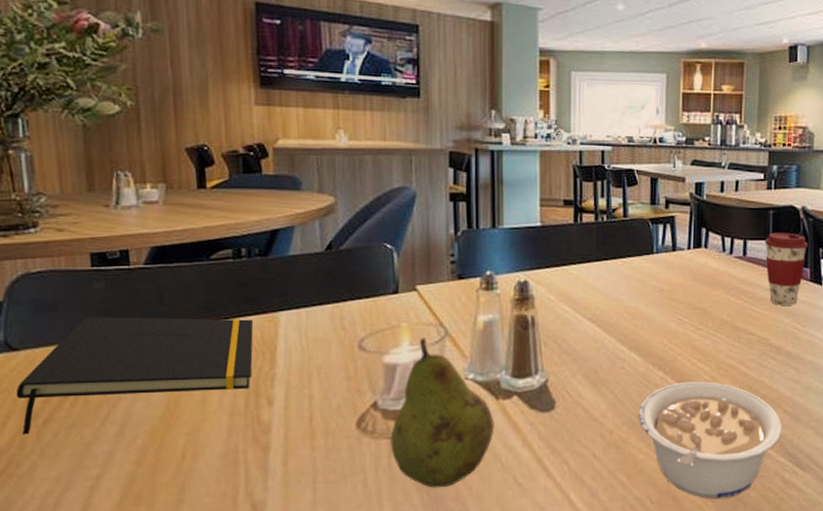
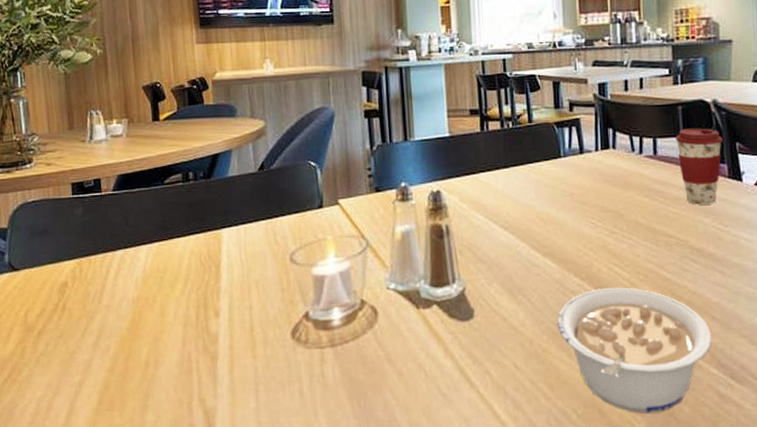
notepad: present [16,317,254,435] -> none [17,237,201,345]
fruit: present [390,338,495,488] -> none [321,250,417,397]

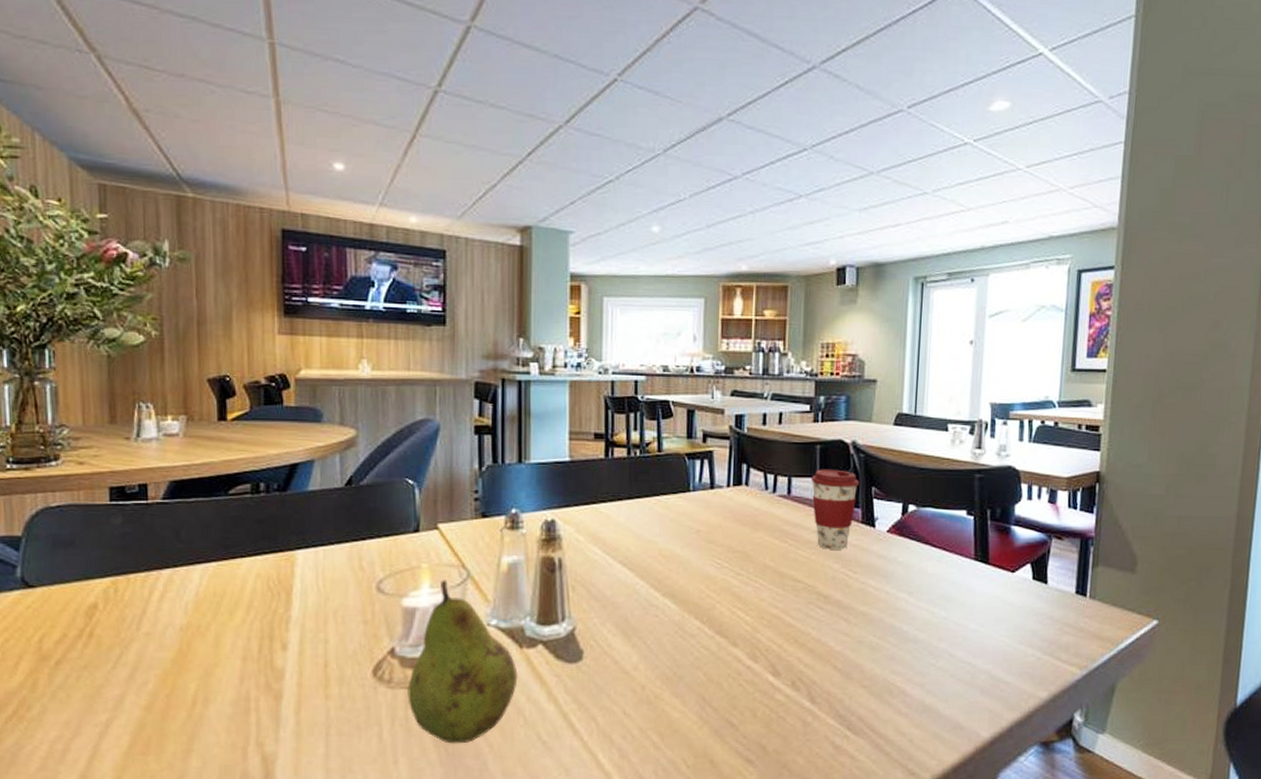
fruit: none [321,250,417,397] -> present [407,580,518,744]
legume: present [557,287,711,413] -> none [672,632,831,764]

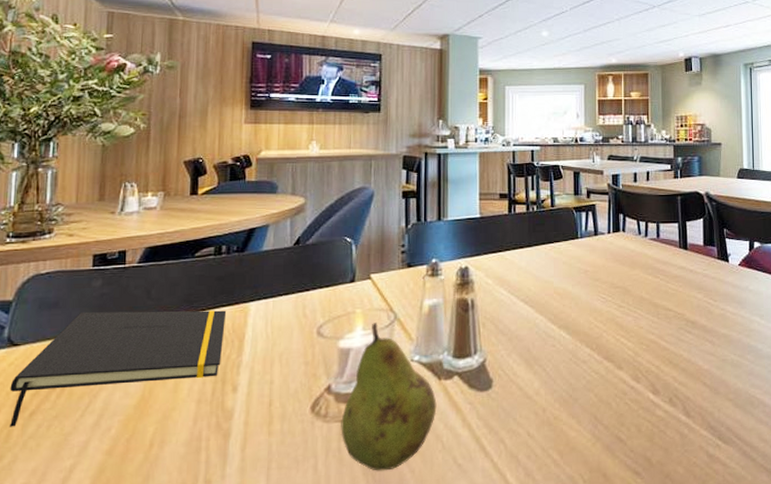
notepad: none [30,554,270,676] -> present [9,310,227,427]
coffee cup: present [810,469,860,550] -> none [674,215,714,282]

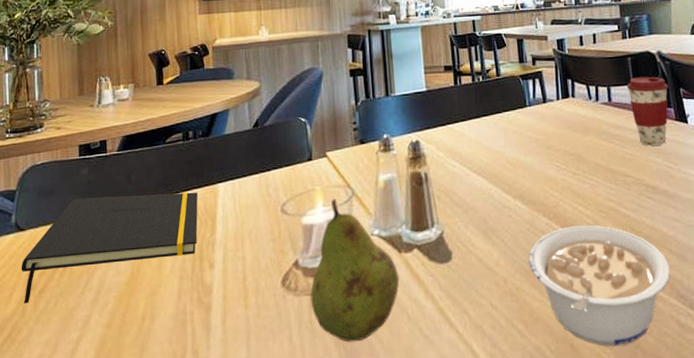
legume: none [569,356,702,476] -> present [528,225,670,346]
coffee cup: none [674,215,714,282] -> present [626,76,669,146]

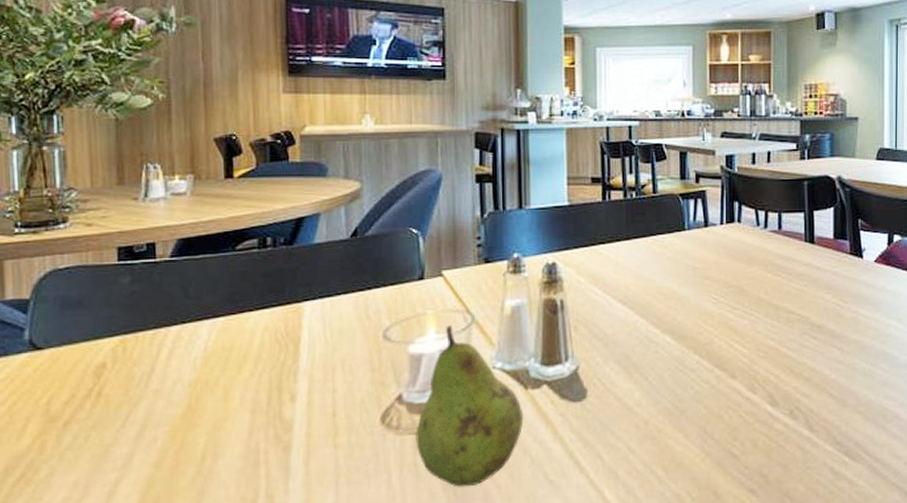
notepad: present [21,192,198,304] -> none [38,311,278,438]
legume: present [528,225,670,346] -> none [674,364,828,494]
coffee cup: present [626,76,669,146] -> none [799,204,847,281]

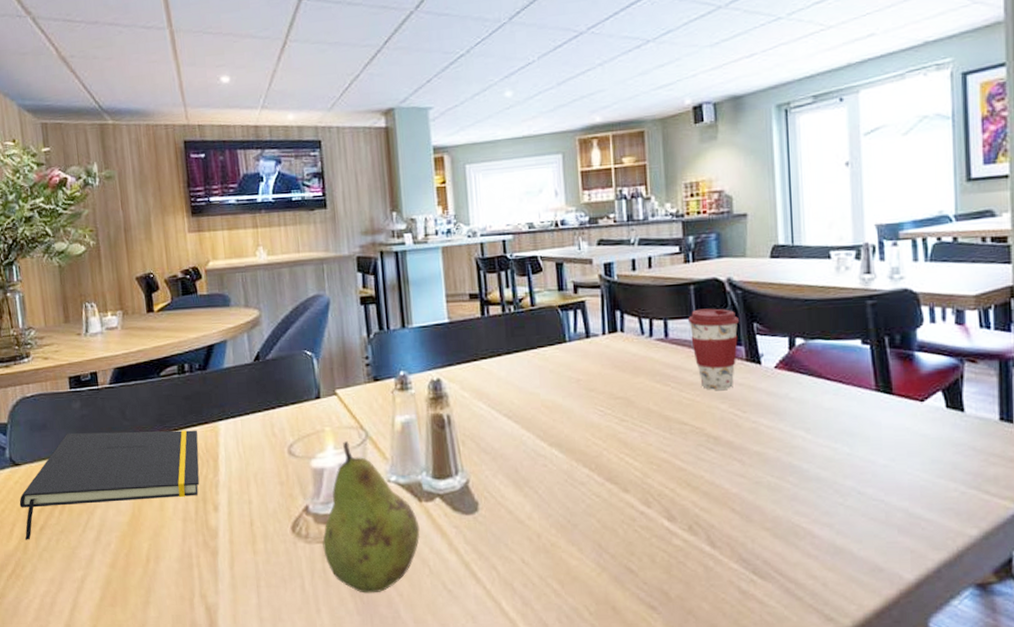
notepad: none [38,311,278,438] -> present [19,430,200,540]
coffee cup: none [799,204,847,281] -> present [687,308,740,390]

